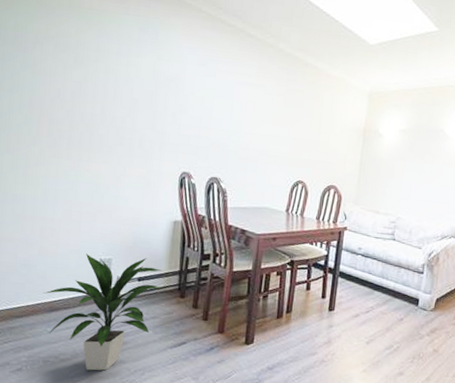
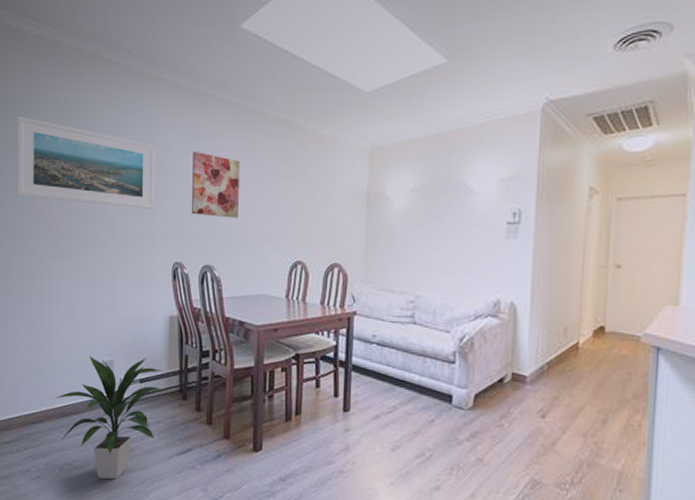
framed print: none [15,12,172,121] -> present [16,115,155,209]
wall art: none [202,72,254,138] -> present [191,151,241,218]

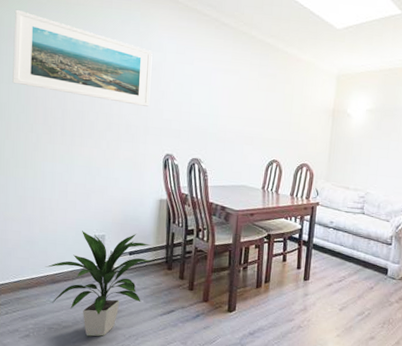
wall art: present [191,151,241,218] -> none [183,60,229,121]

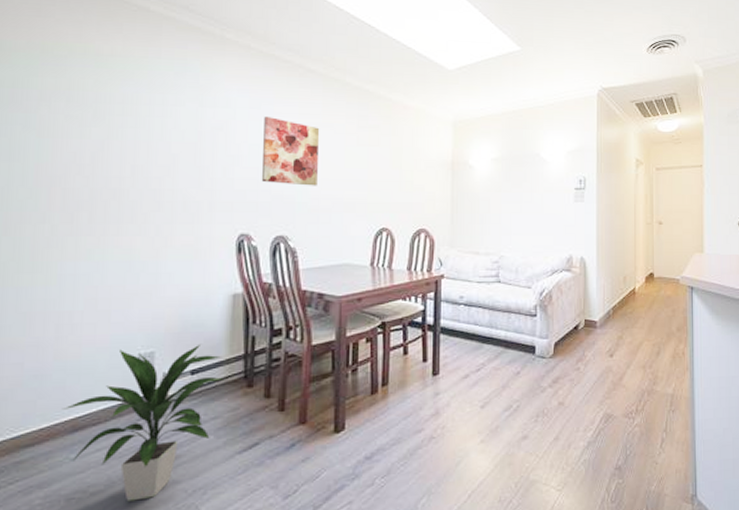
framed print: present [12,9,153,107] -> none [15,65,218,176]
wall art: none [183,60,229,121] -> present [261,115,320,186]

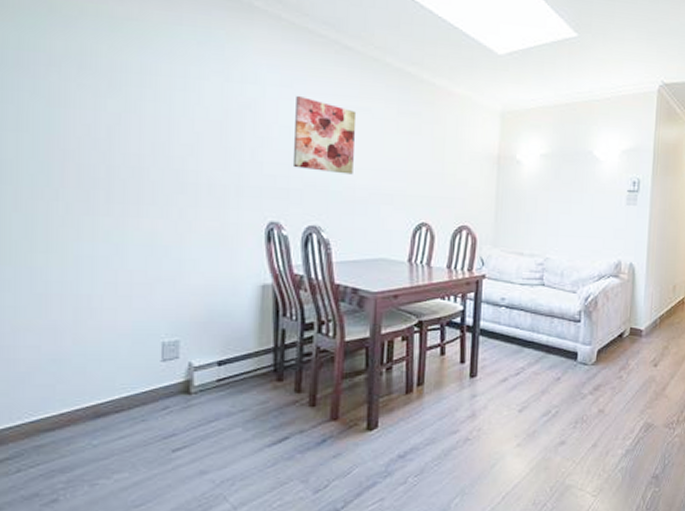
indoor plant: present [61,345,223,502] -> none [82,336,252,489]

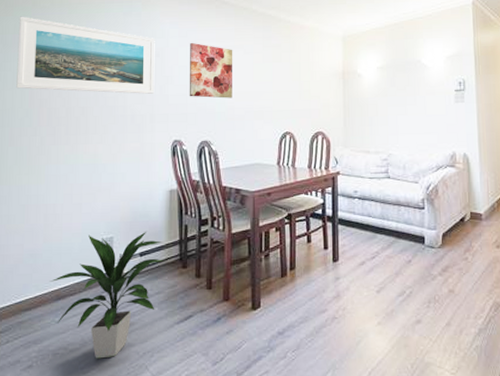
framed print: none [23,24,245,158] -> present [16,16,155,94]
indoor plant: none [82,336,252,489] -> present [49,232,164,359]

